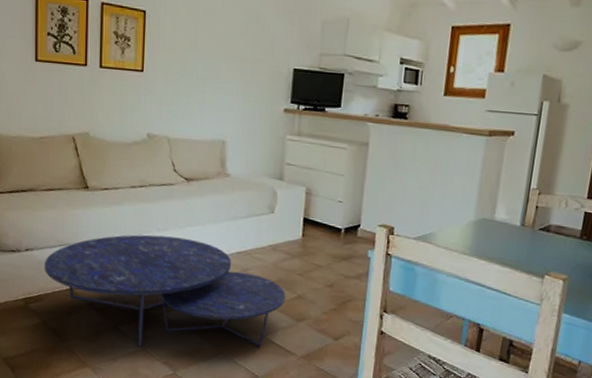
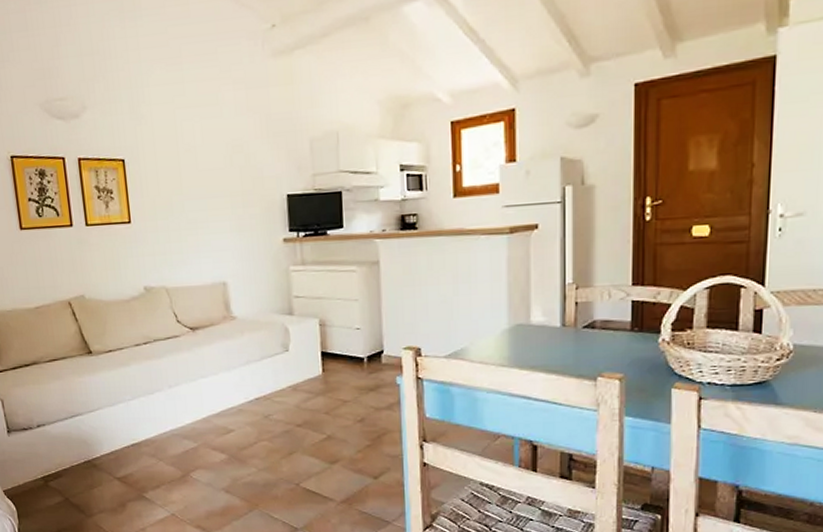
nesting table: present [44,234,286,347] -> none [57,391,315,512]

